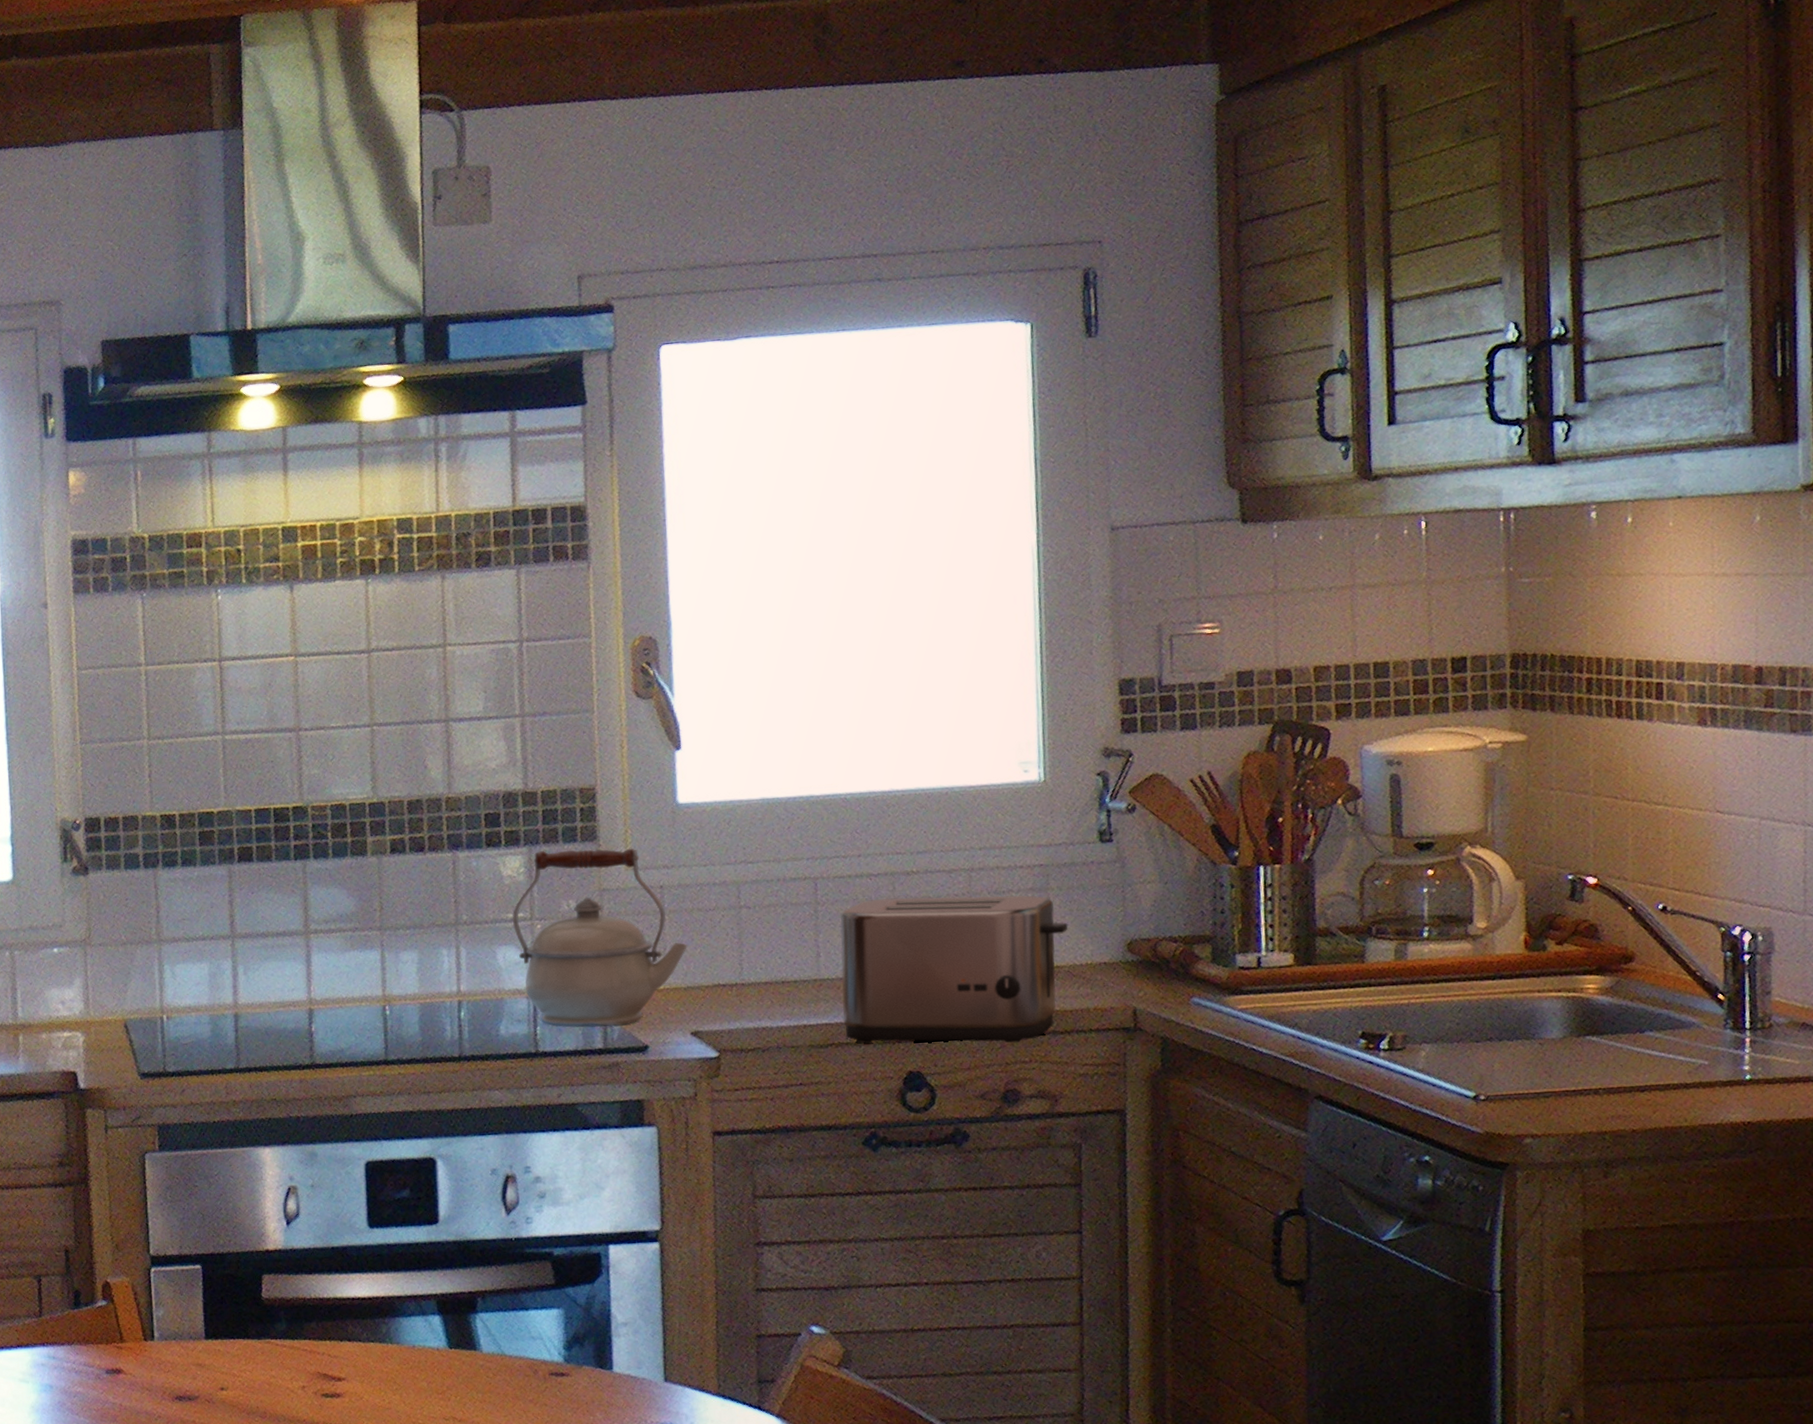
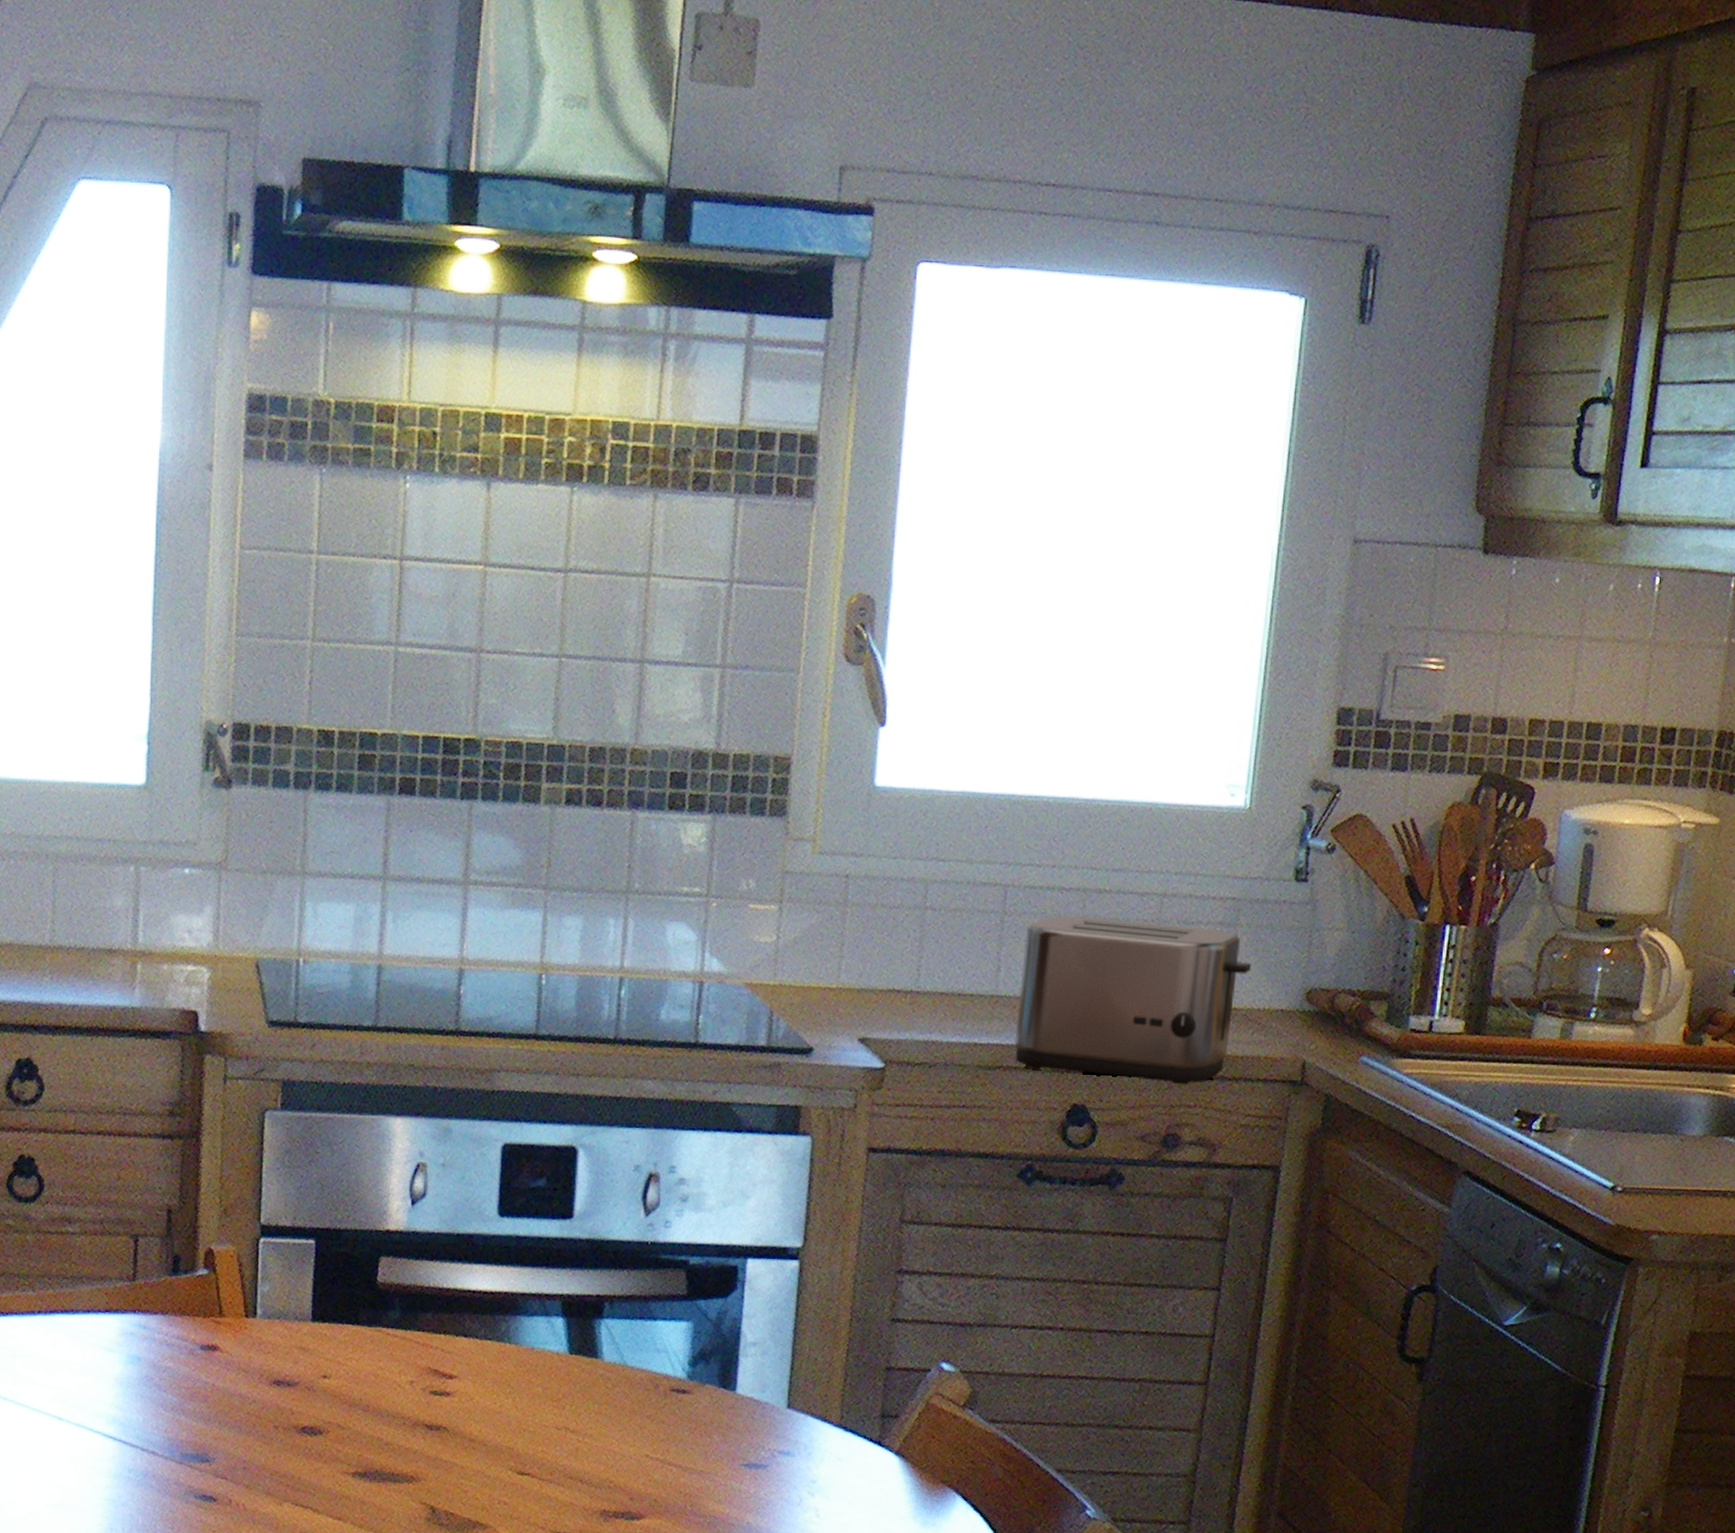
kettle: present [512,848,687,1028] -> none [687,821,866,1024]

